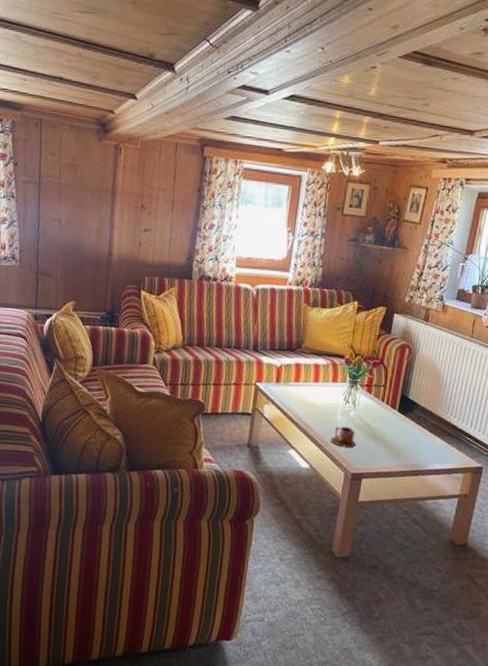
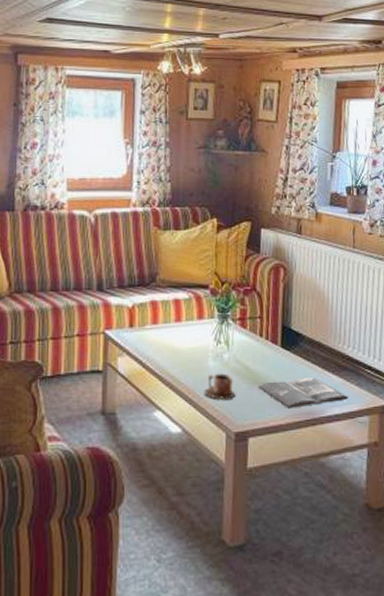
magazine: none [375,437,449,461] -> present [258,377,349,408]

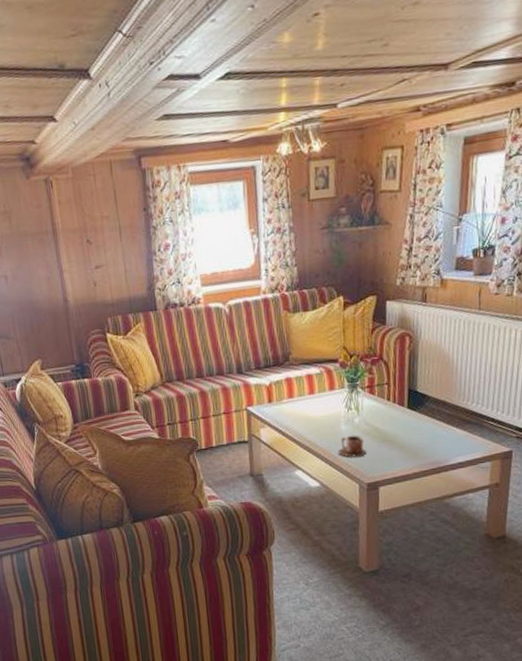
magazine: present [258,377,349,408] -> none [386,432,472,460]

